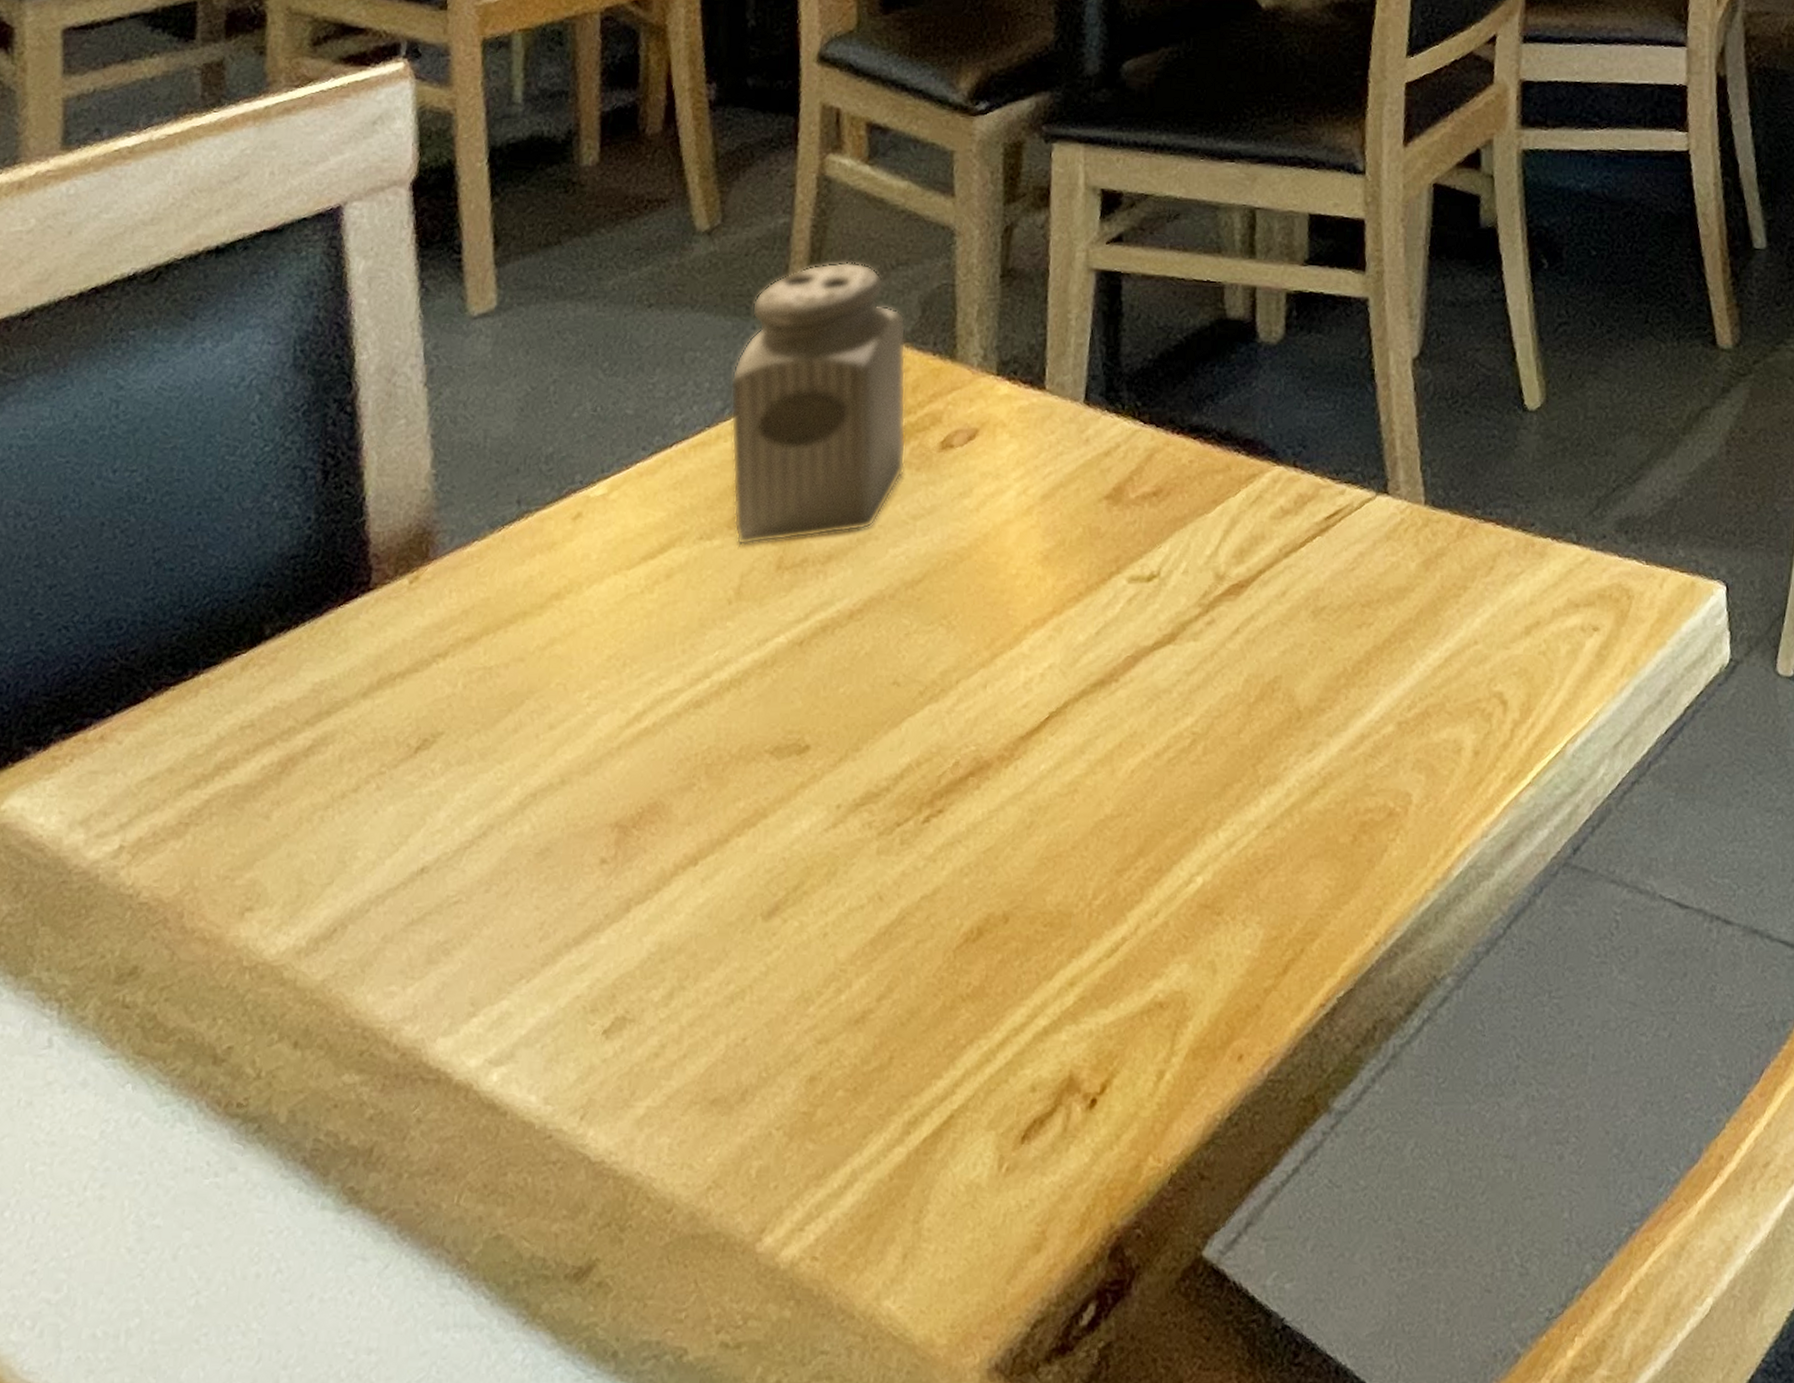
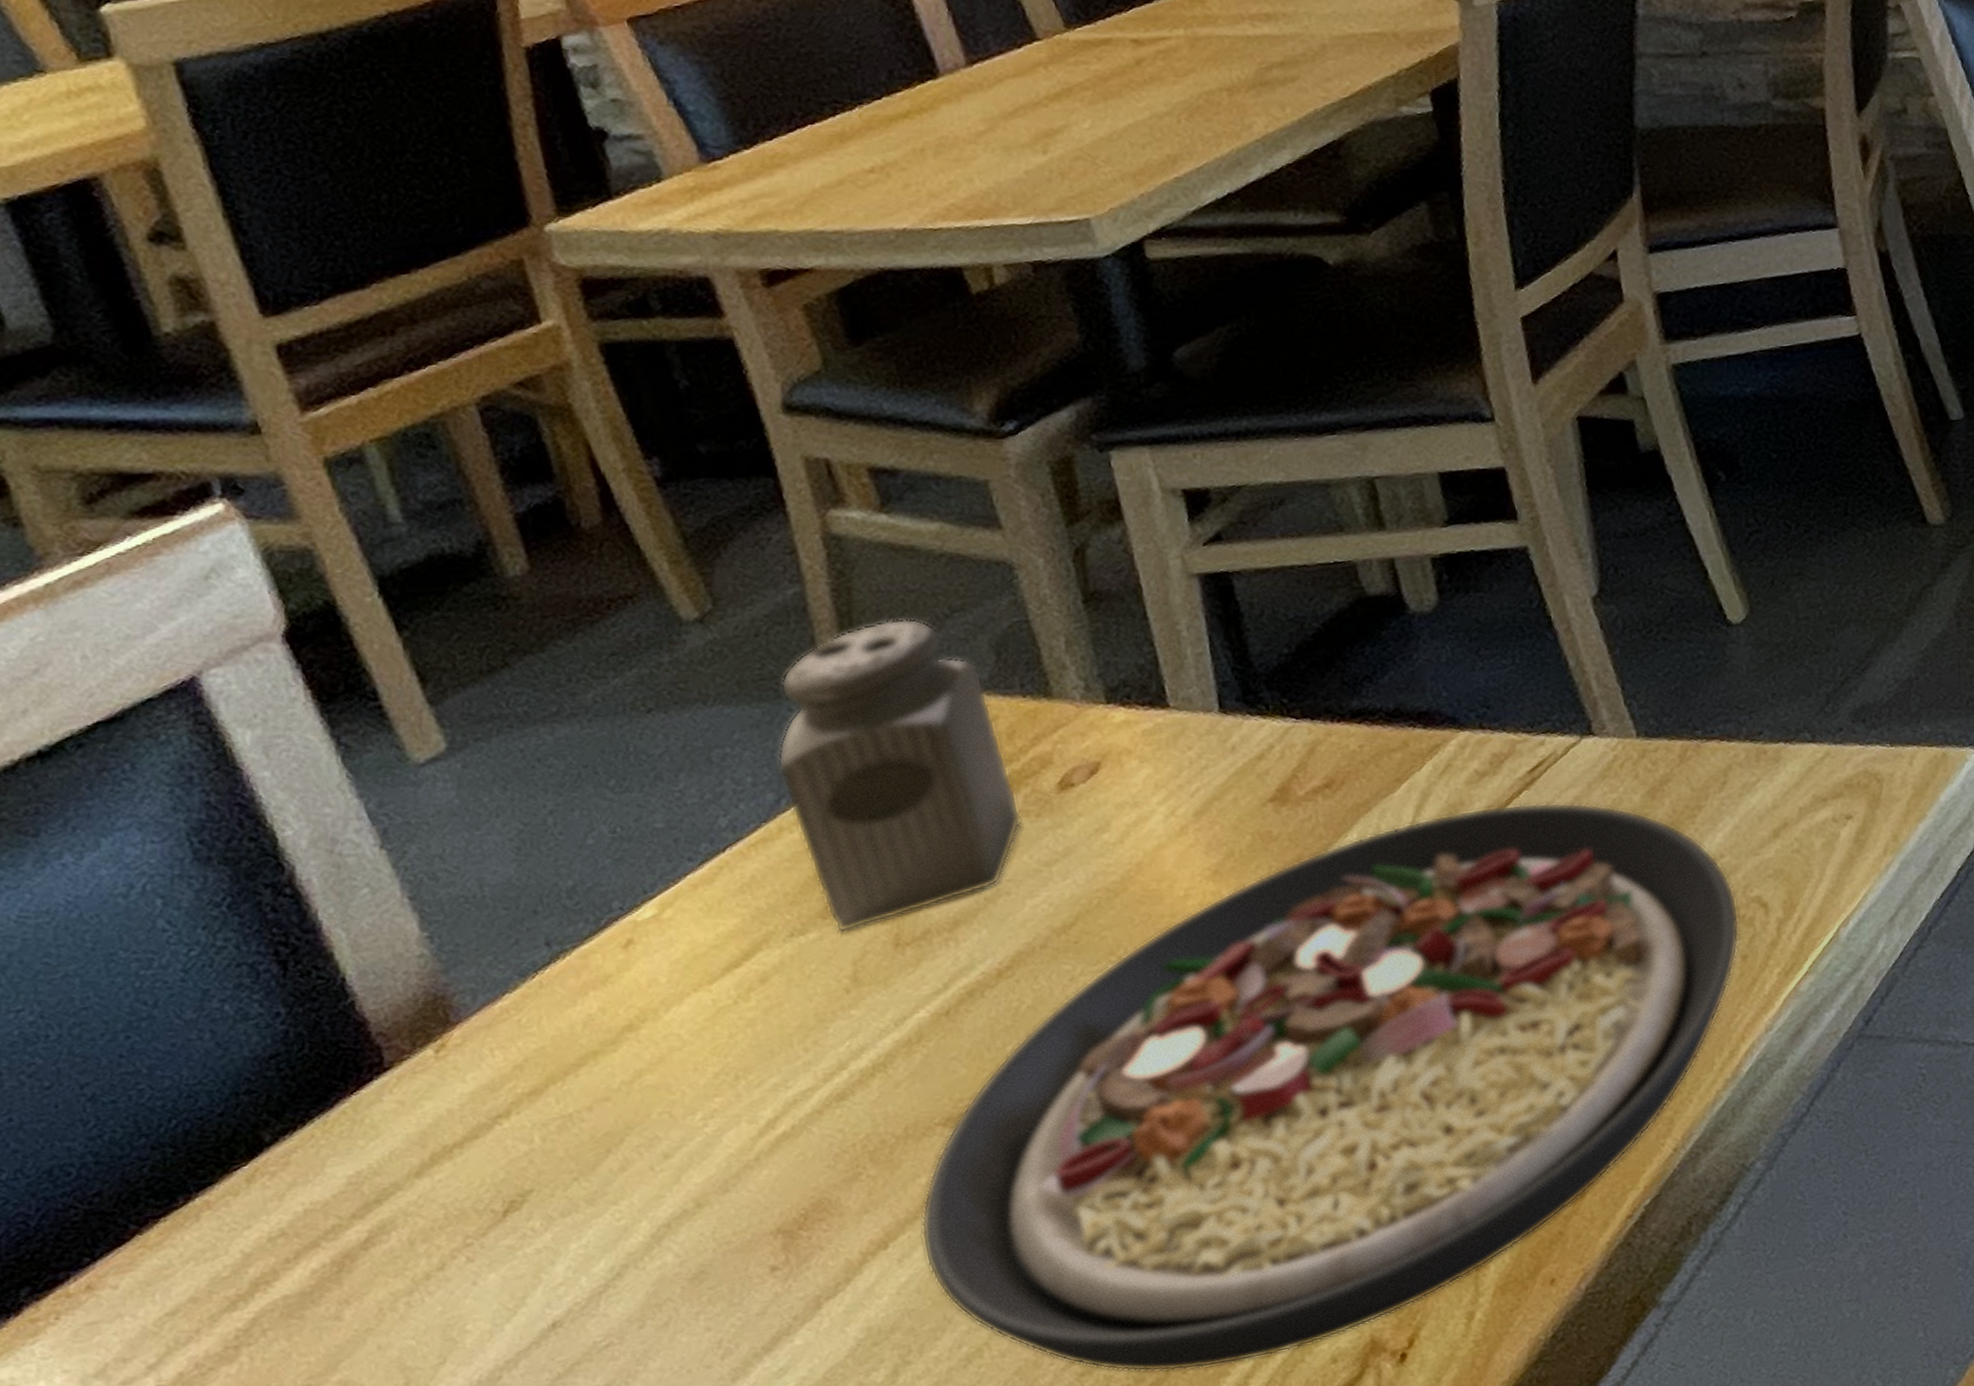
plate: none [723,544,1481,1068] -> present [920,802,1740,1372]

